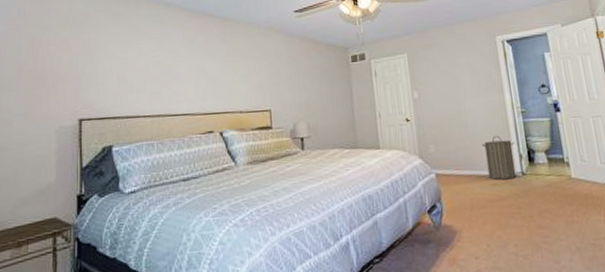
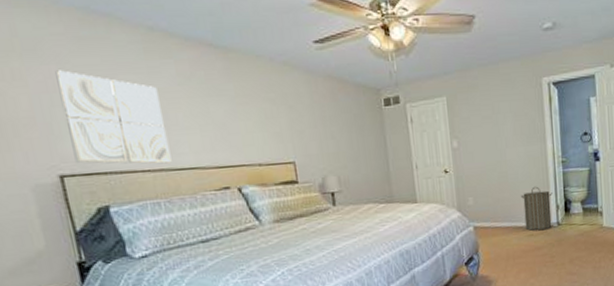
wall art: none [93,37,169,111] -> present [55,70,172,164]

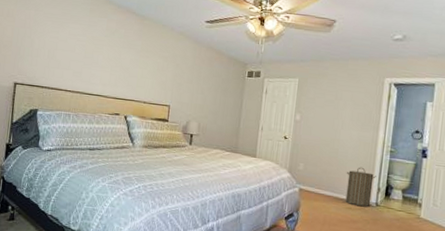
wall art: present [55,70,172,164] -> none [27,14,91,89]

